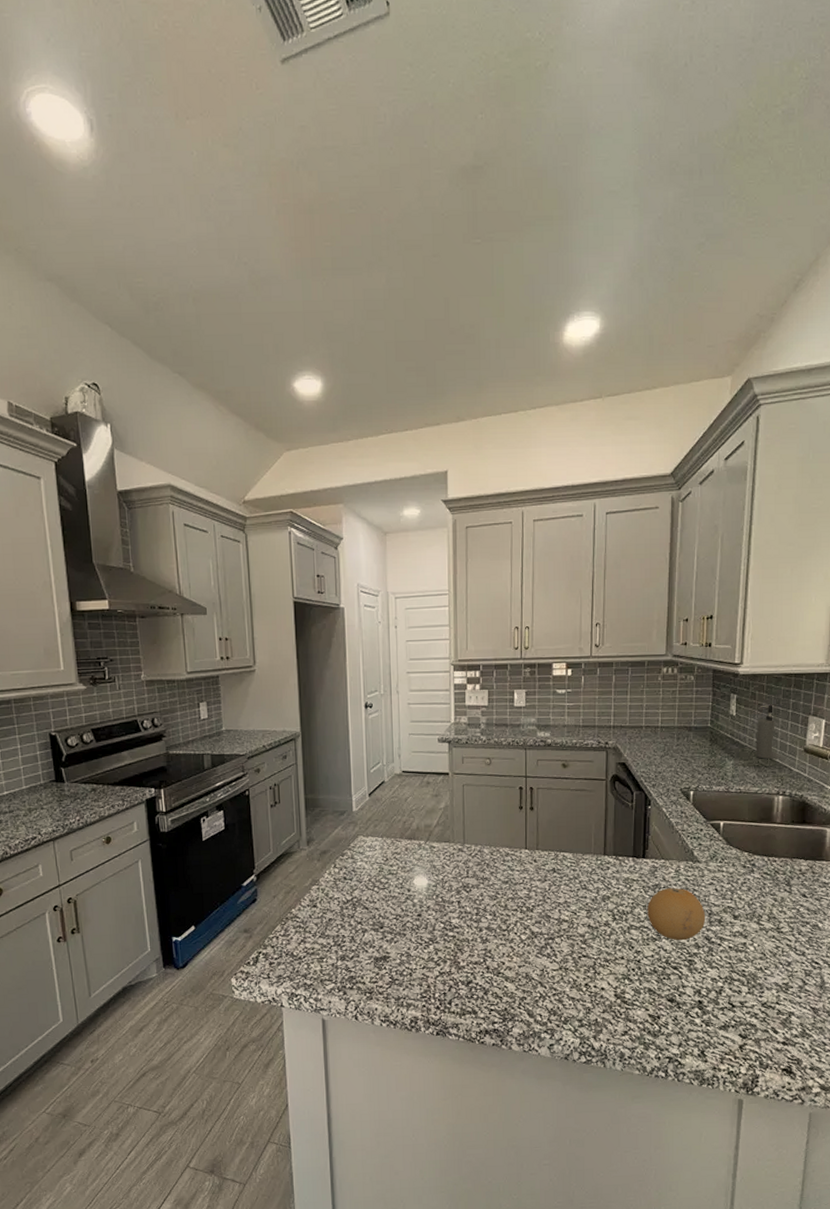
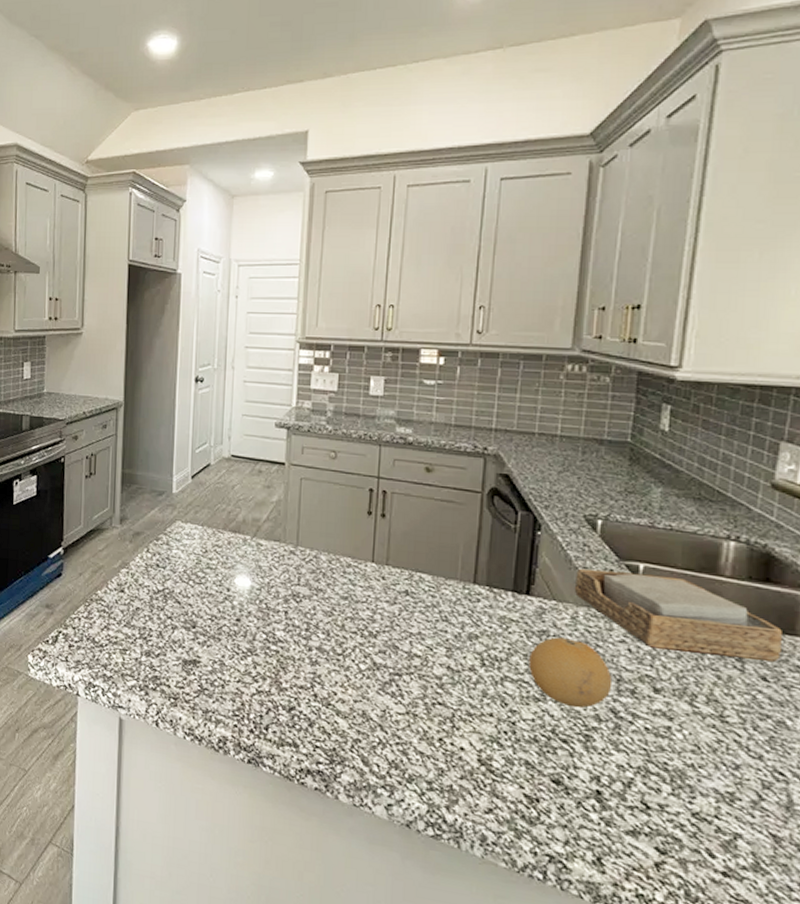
napkin holder: none [676,828,815,885] -> present [574,568,783,663]
soap dispenser: present [755,704,781,760] -> none [696,421,735,494]

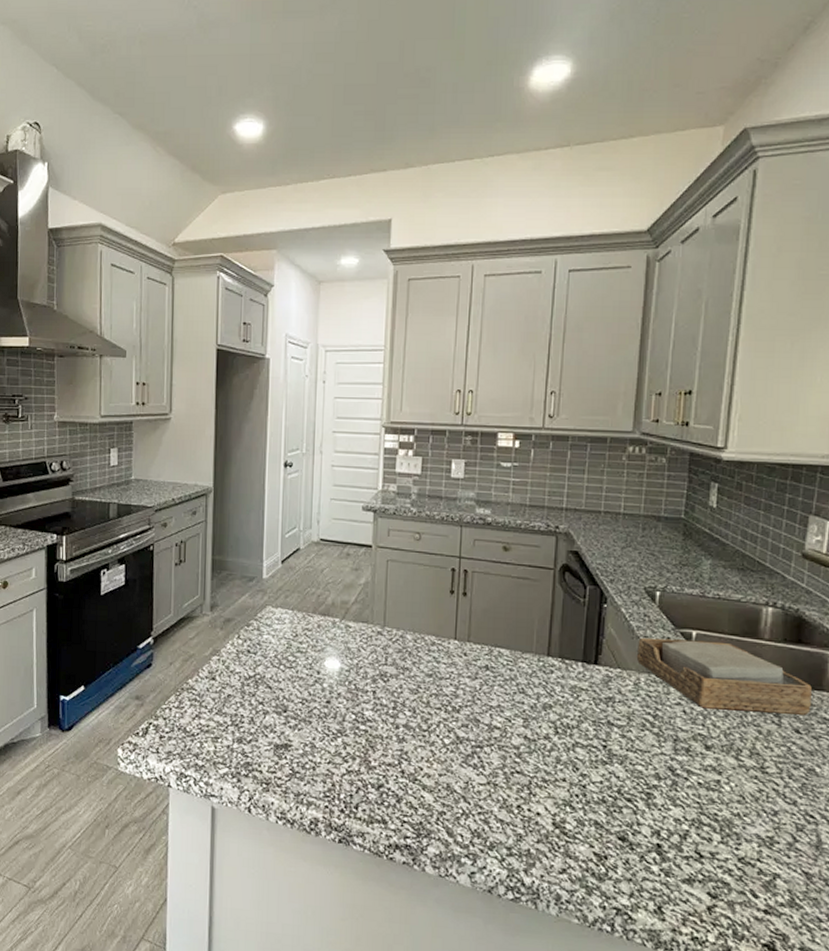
fruit: present [529,637,613,708] -> none [597,703,670,768]

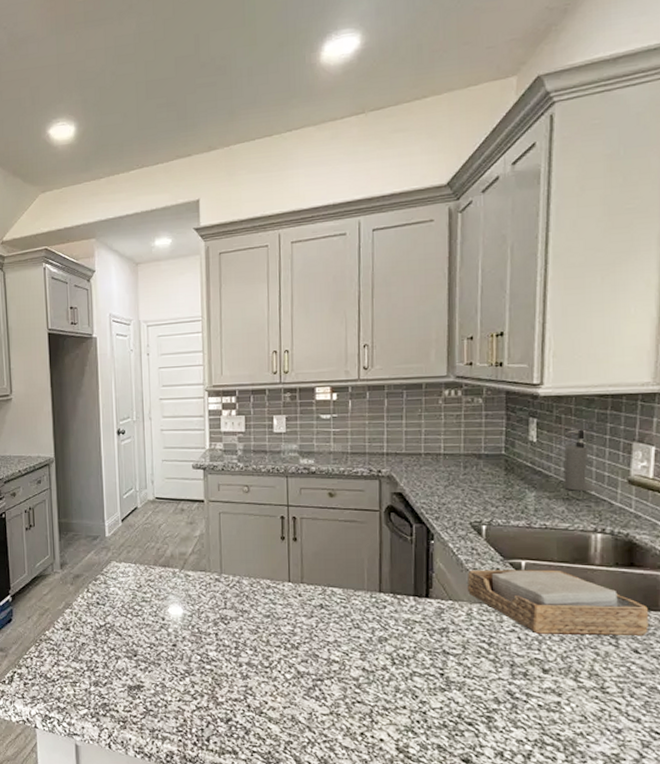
soap dispenser: none [739,498,772,564] -> present [563,429,598,492]

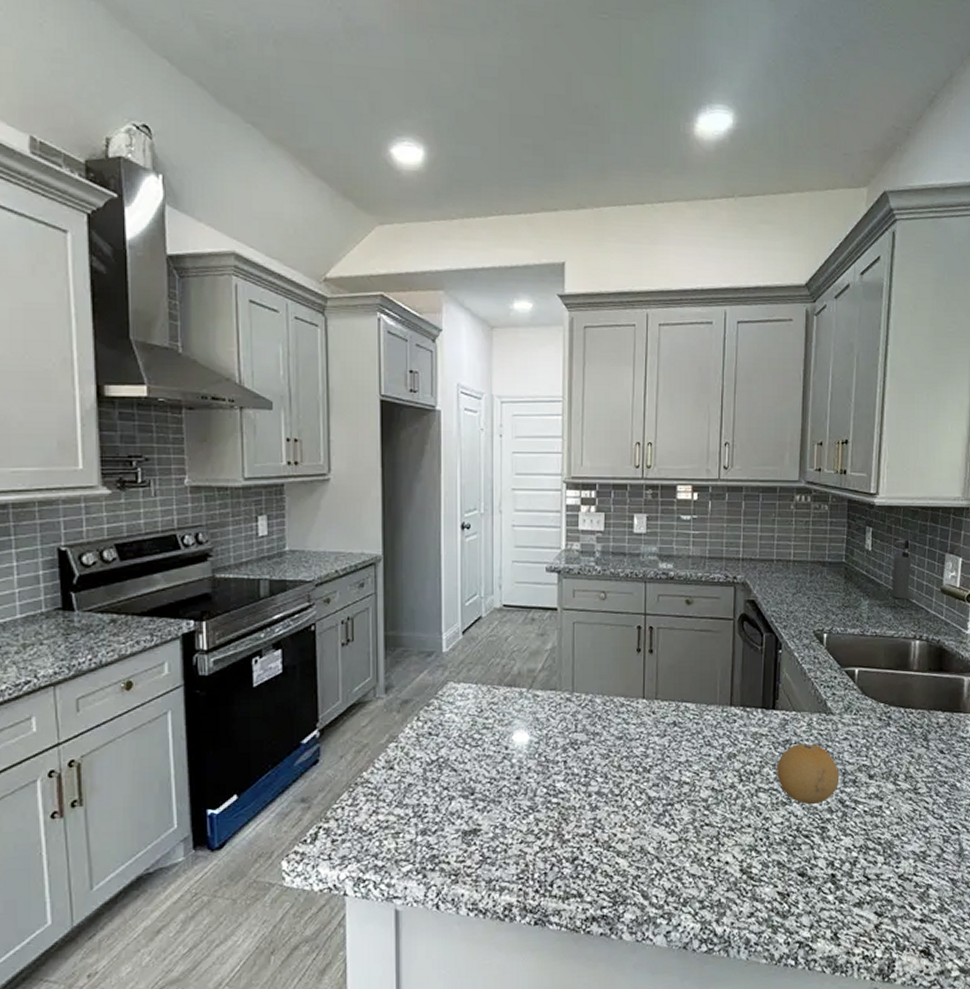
fruit: none [433,633,507,694] -> present [777,743,840,805]
napkin holder: present [467,569,649,637] -> none [808,676,953,741]

